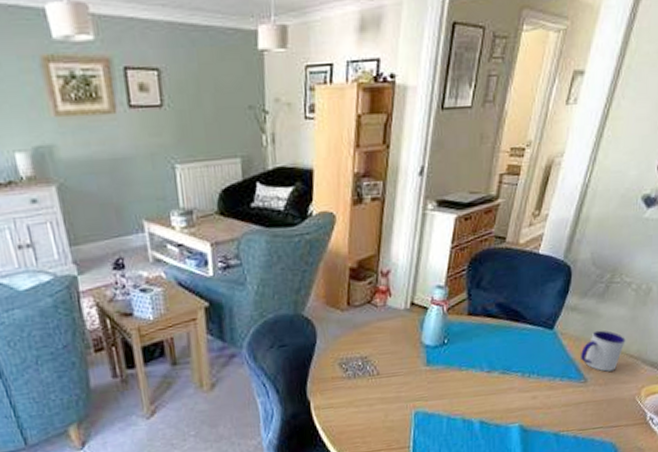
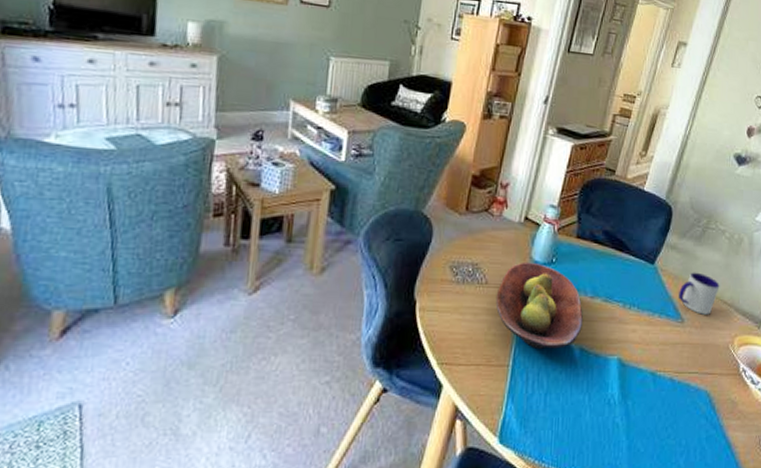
fruit bowl: none [389,346,481,428] -> present [495,261,583,349]

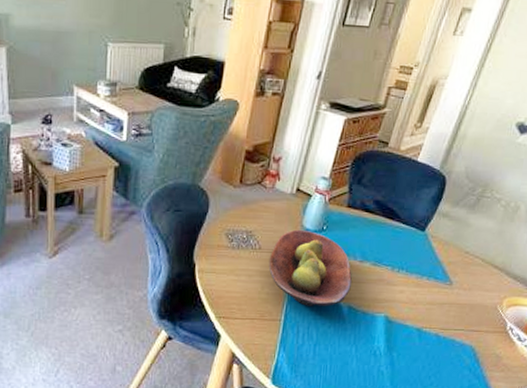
mug: present [679,272,720,315] -> none [448,238,492,278]

